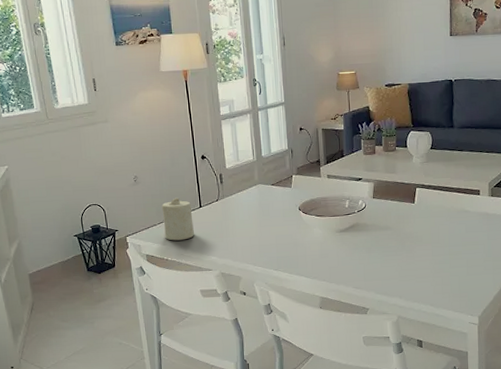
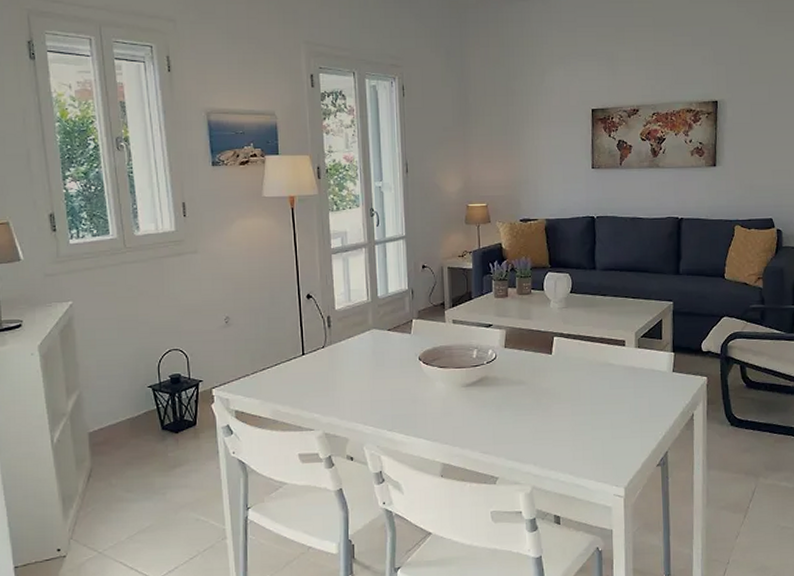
candle: present [161,197,195,241] -> none [257,343,295,394]

